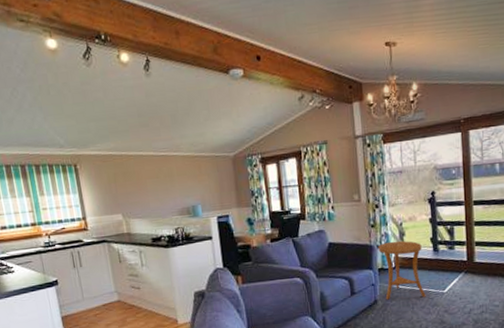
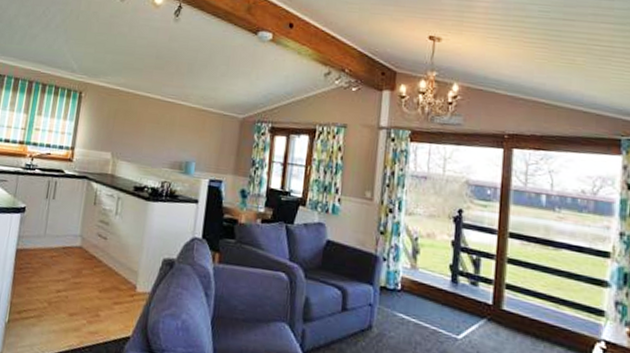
side table: present [378,241,426,300] -> none [383,256,438,338]

